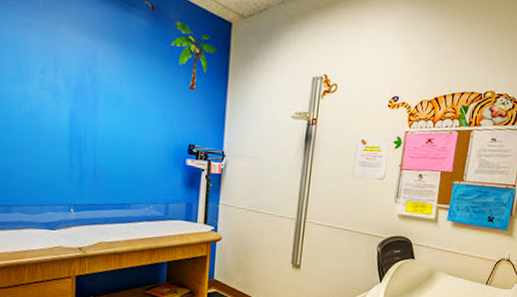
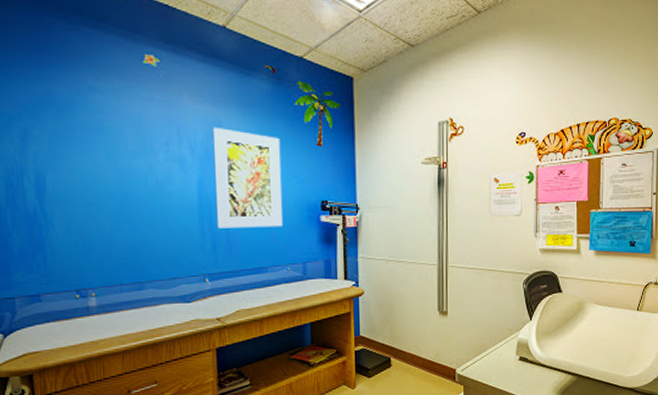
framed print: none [85,61,154,166] -> present [212,128,283,229]

